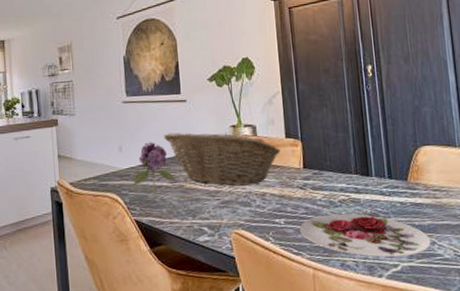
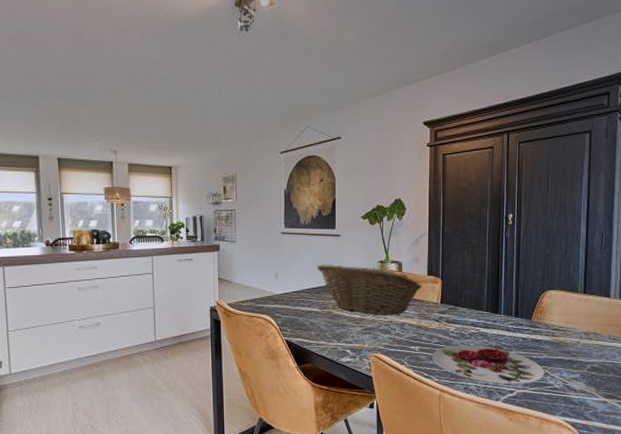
flower: present [133,142,178,201] -> none [286,271,327,324]

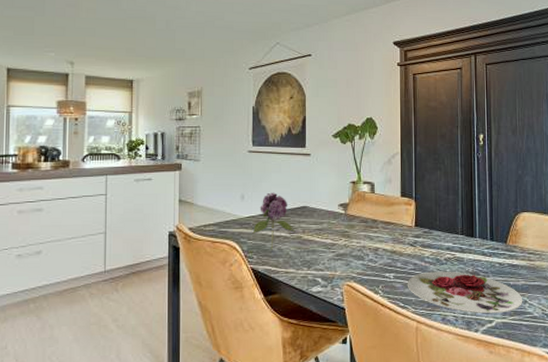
flower: none [286,271,327,324] -> present [252,192,297,250]
fruit basket: present [317,264,422,316] -> none [286,185,396,240]

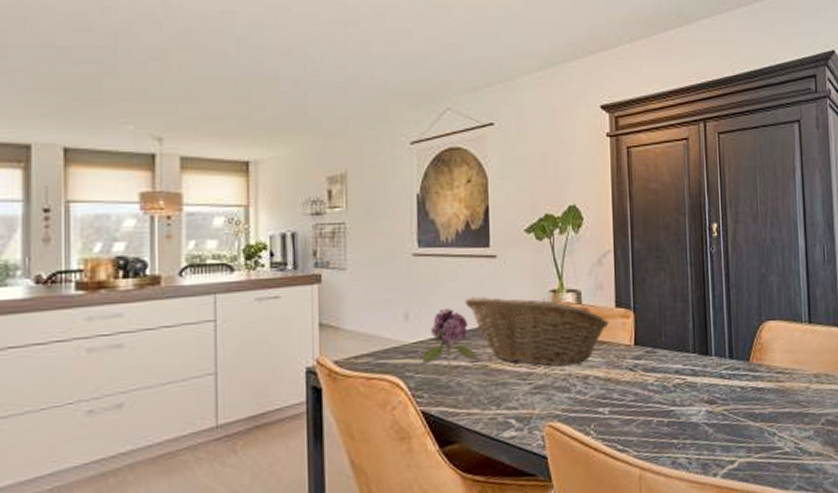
fruit basket: none [286,185,396,240] -> present [465,297,609,367]
plate: present [407,271,523,314] -> none [626,400,771,453]

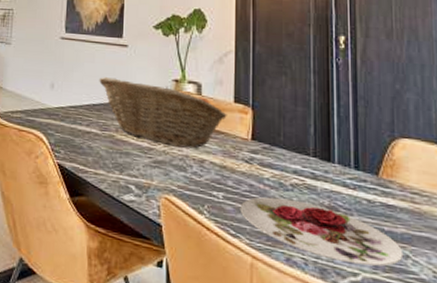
flower: present [421,308,481,386] -> none [61,83,109,147]
plate: none [626,400,771,453] -> present [240,197,404,267]

